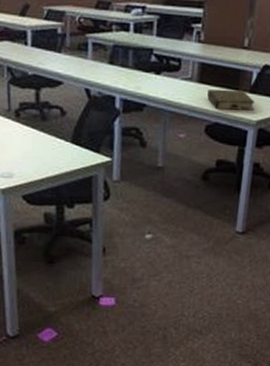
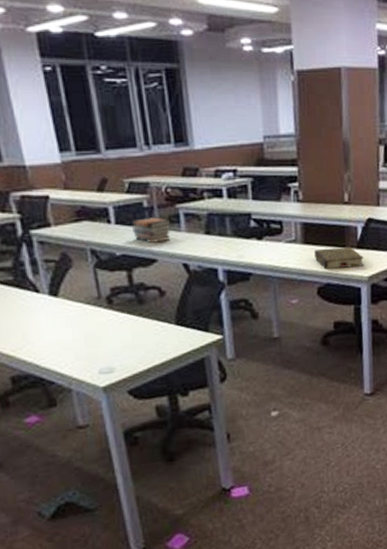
book stack: none [45,43,80,67] -> present [132,217,171,243]

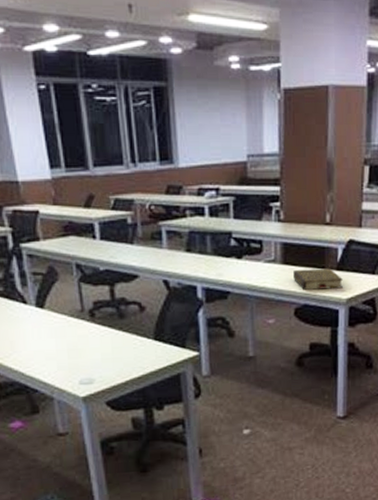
book stack: present [132,217,171,243] -> none [116,234,153,259]

